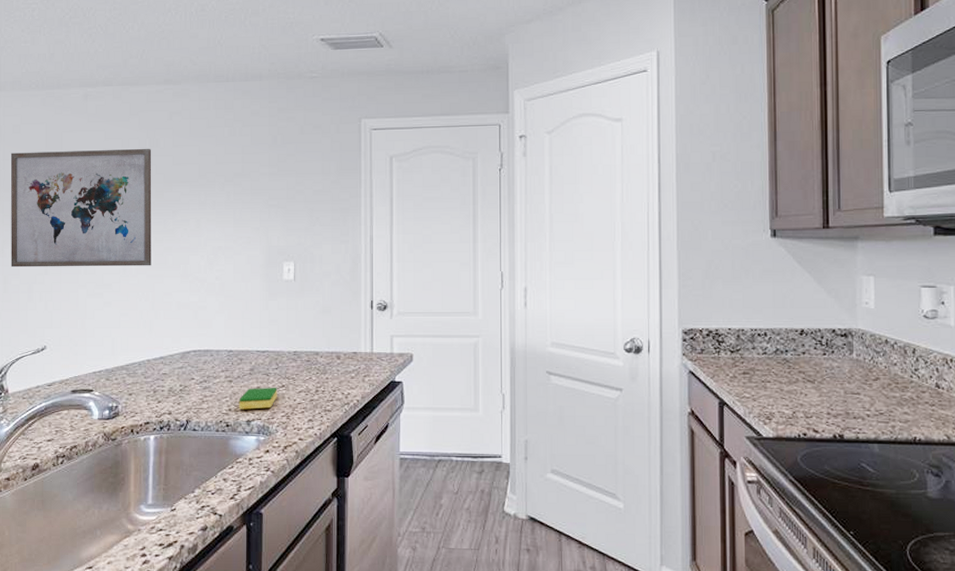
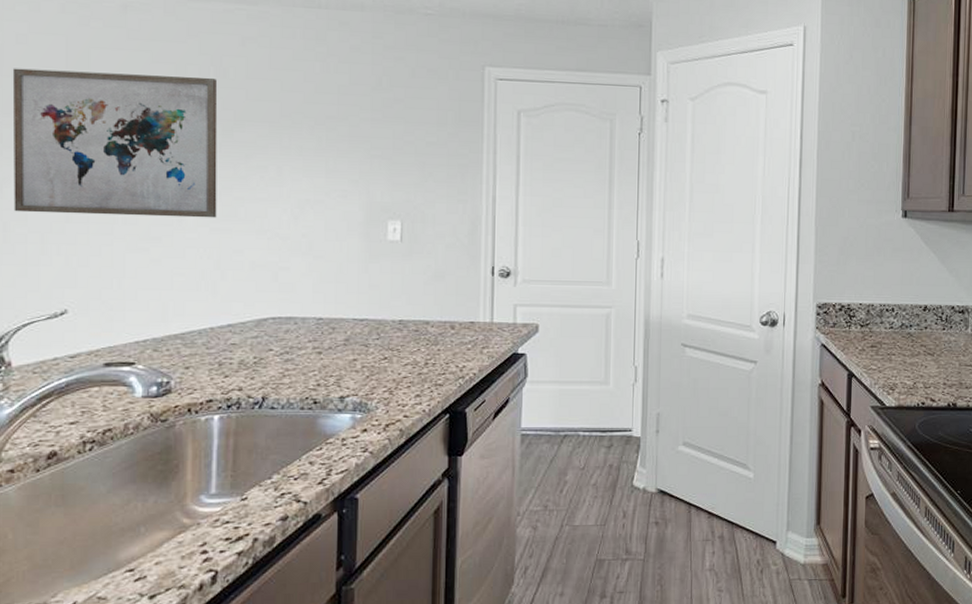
dish sponge: present [239,387,277,410] -> none [329,359,378,384]

